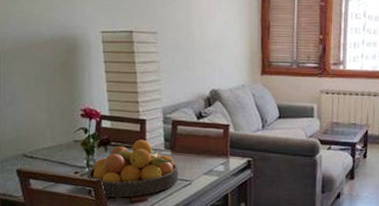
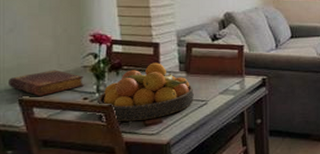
book: none [7,143,76,168] -> present [7,70,85,96]

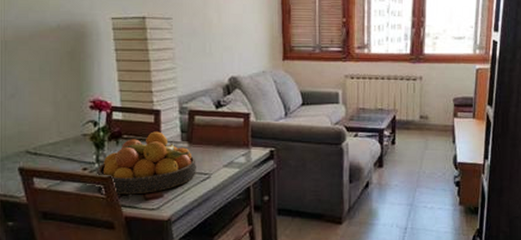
book: present [7,70,85,96] -> none [9,138,84,165]

